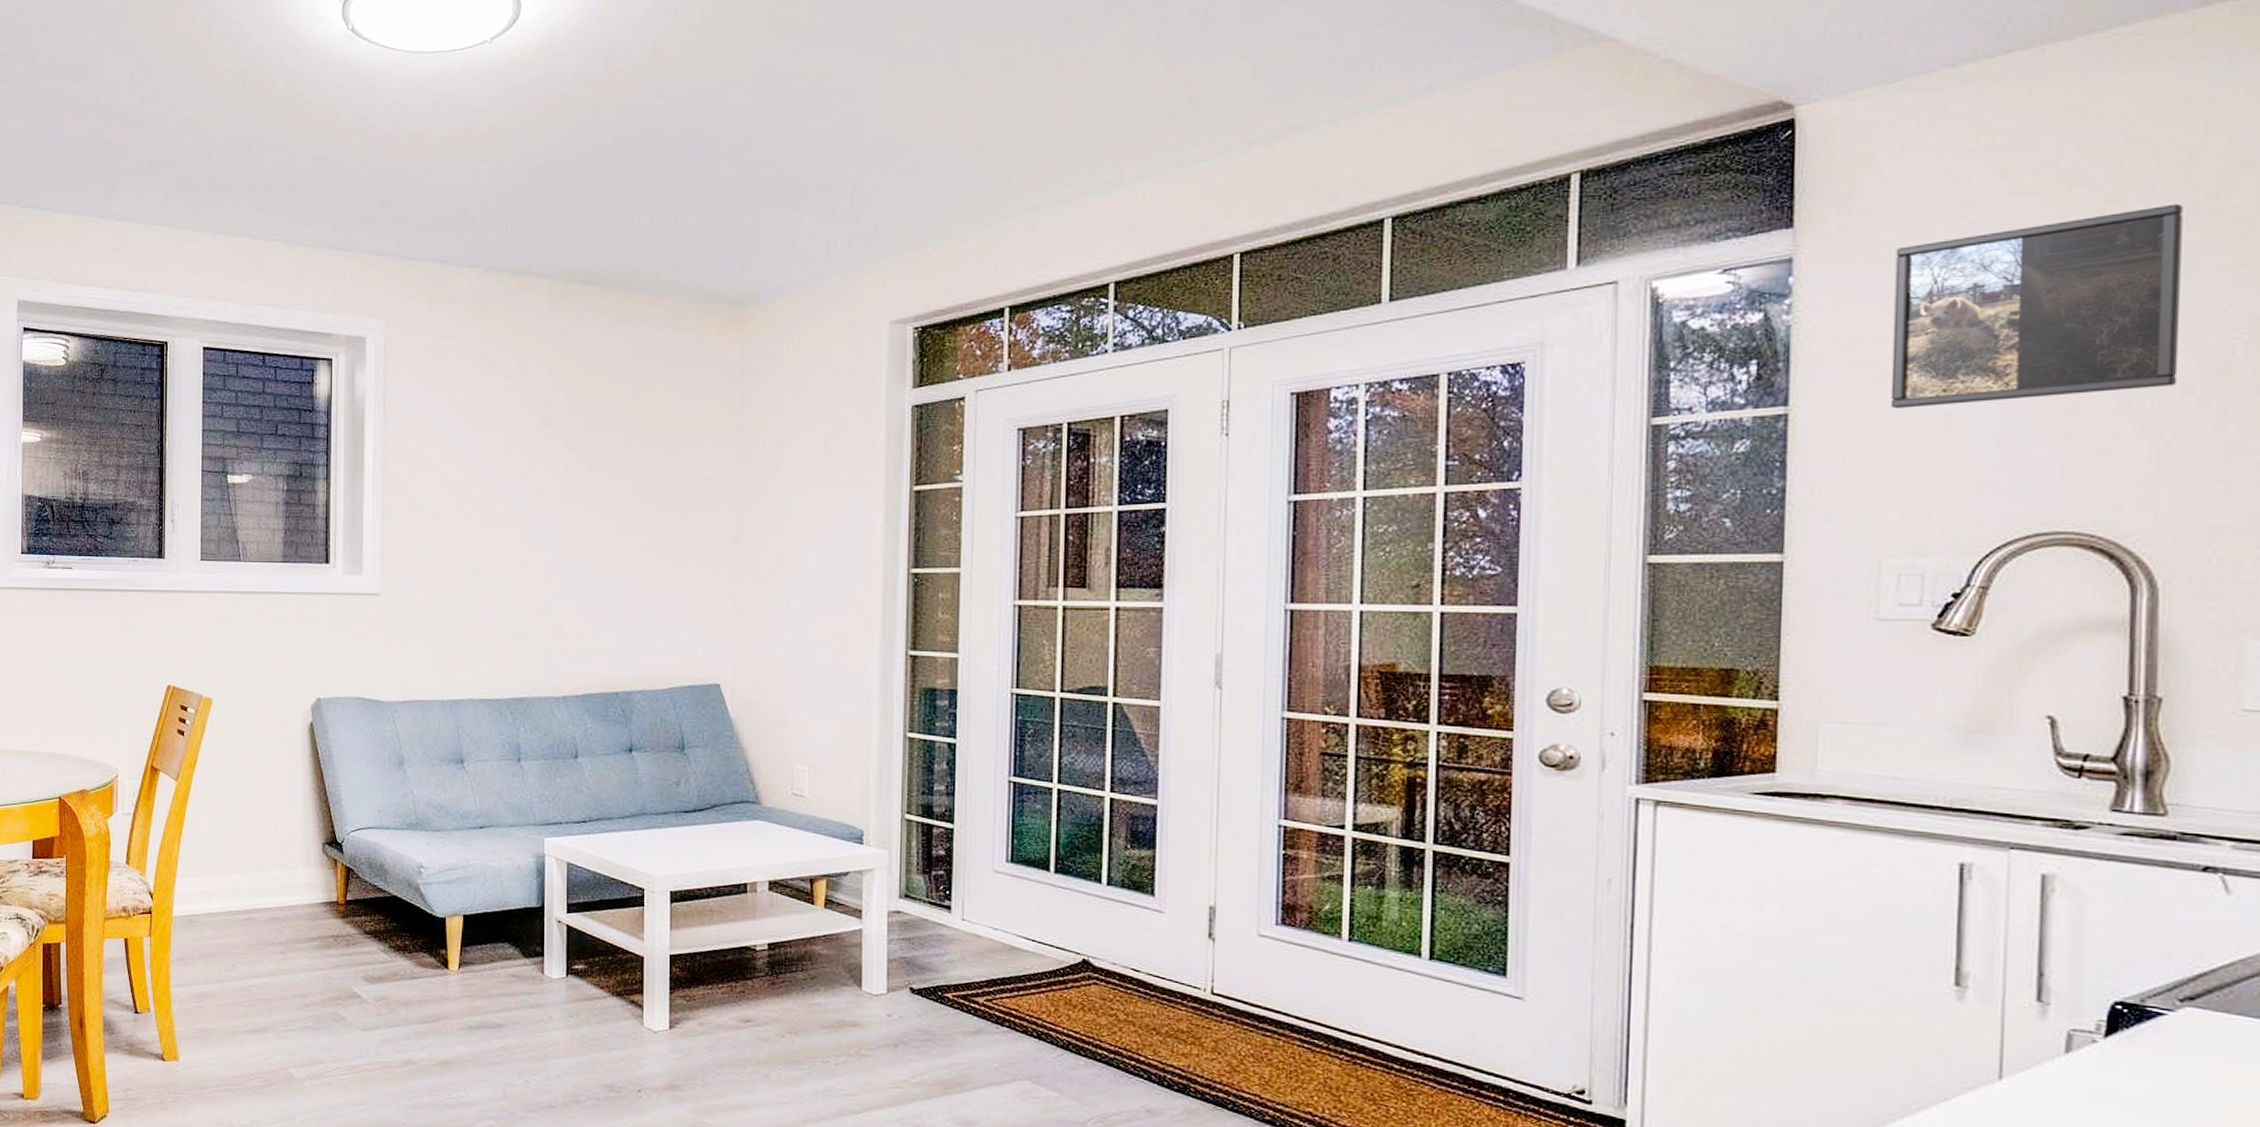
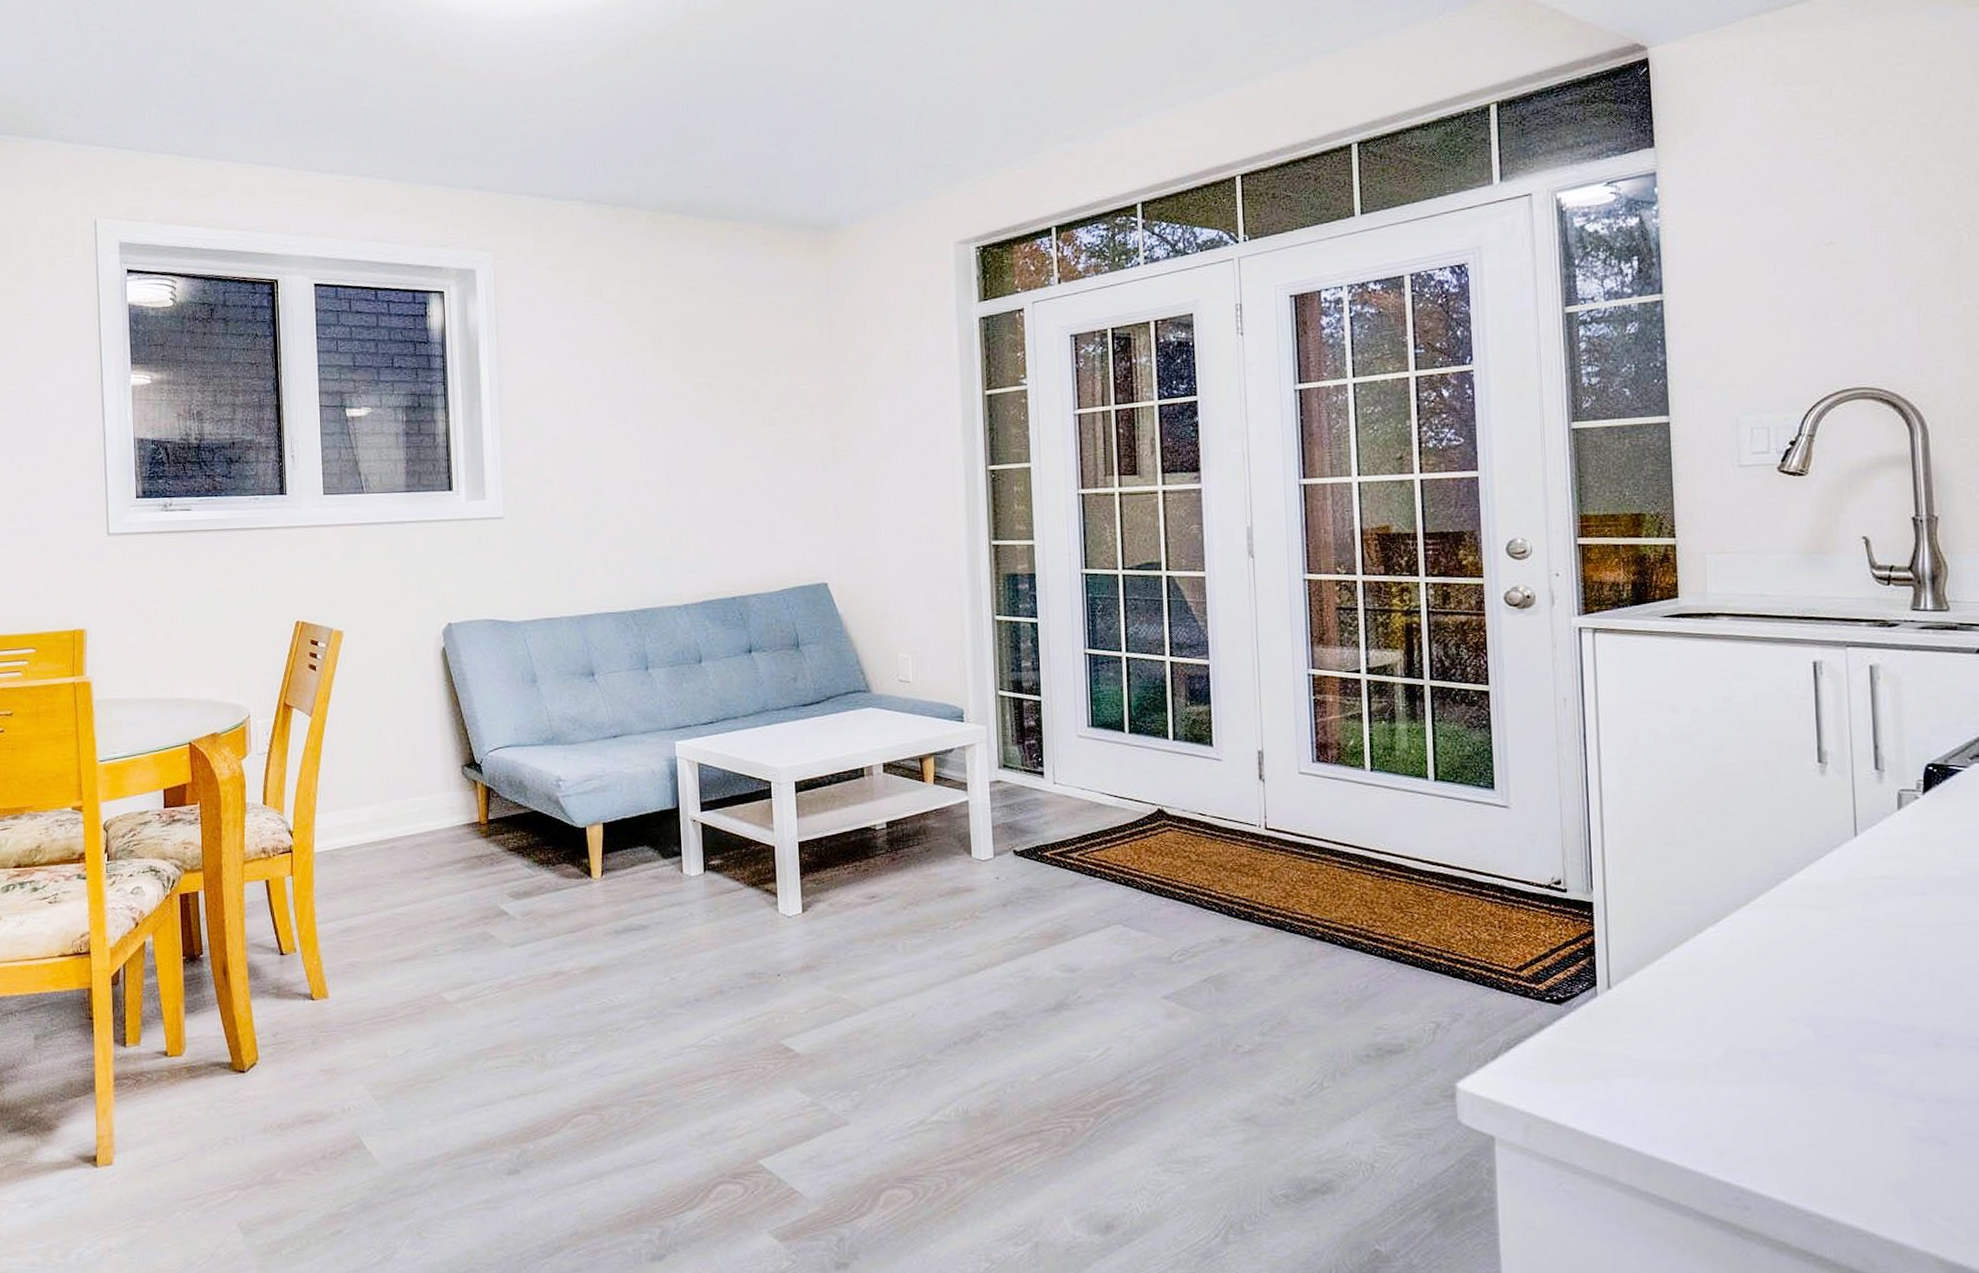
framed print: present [1890,204,2183,408] -> none [1728,124,1927,293]

